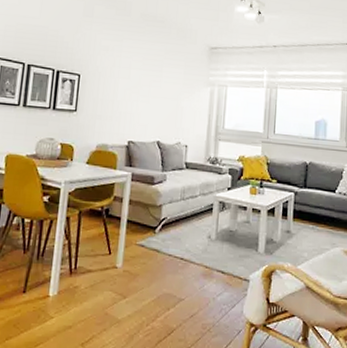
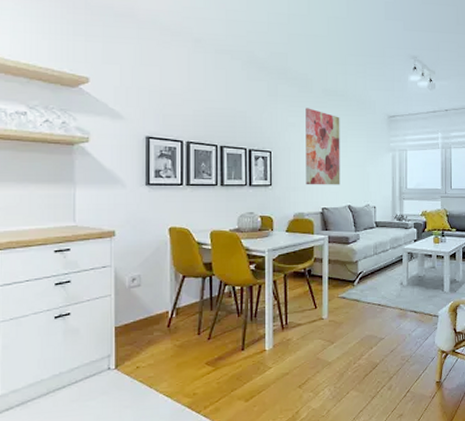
wall art: none [113,31,157,118] -> present [306,108,340,185]

